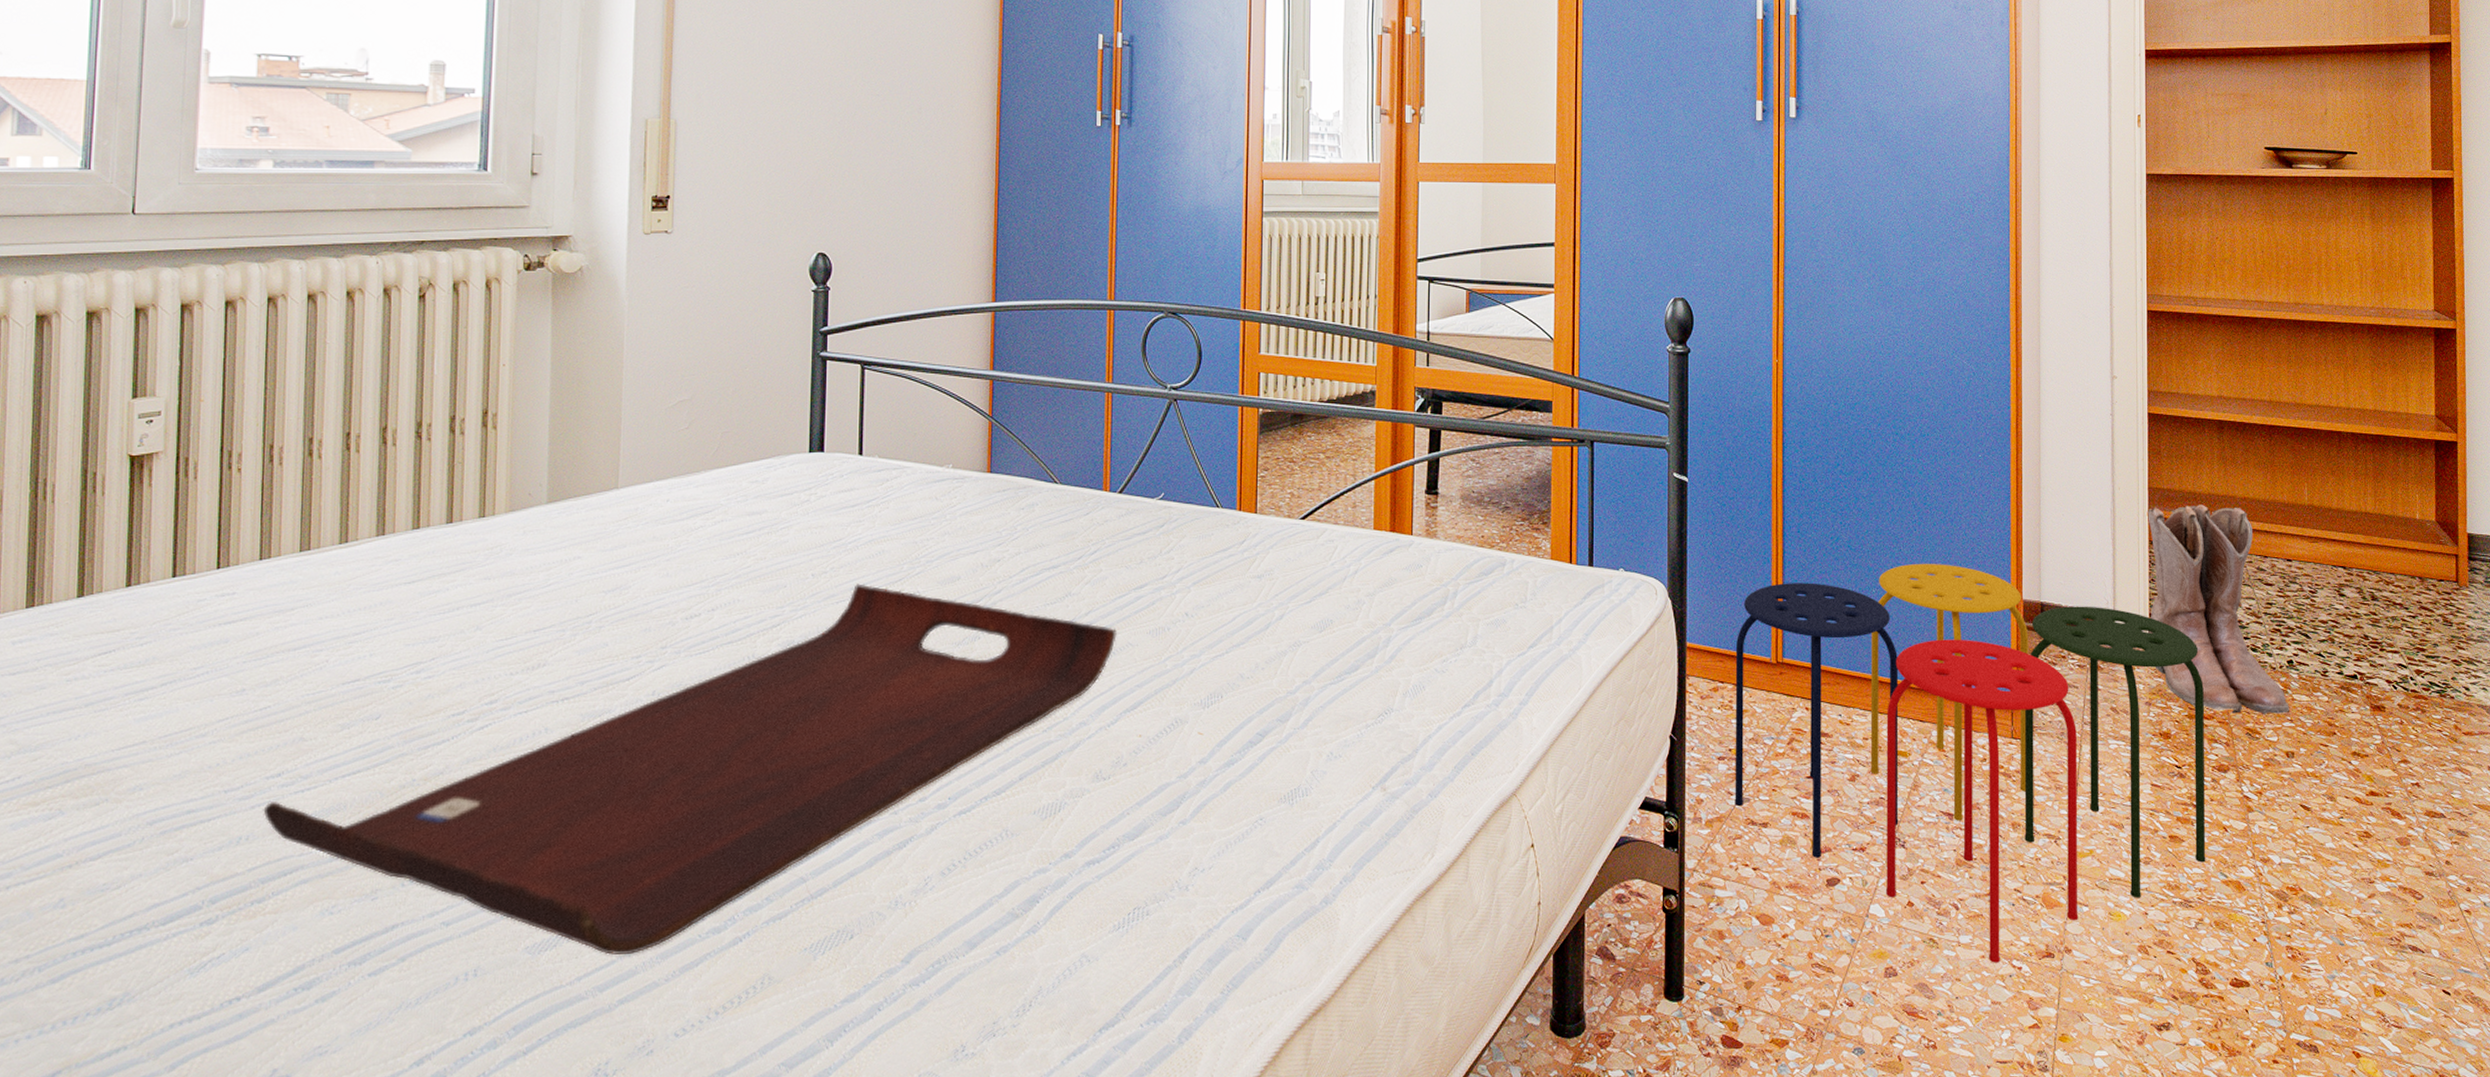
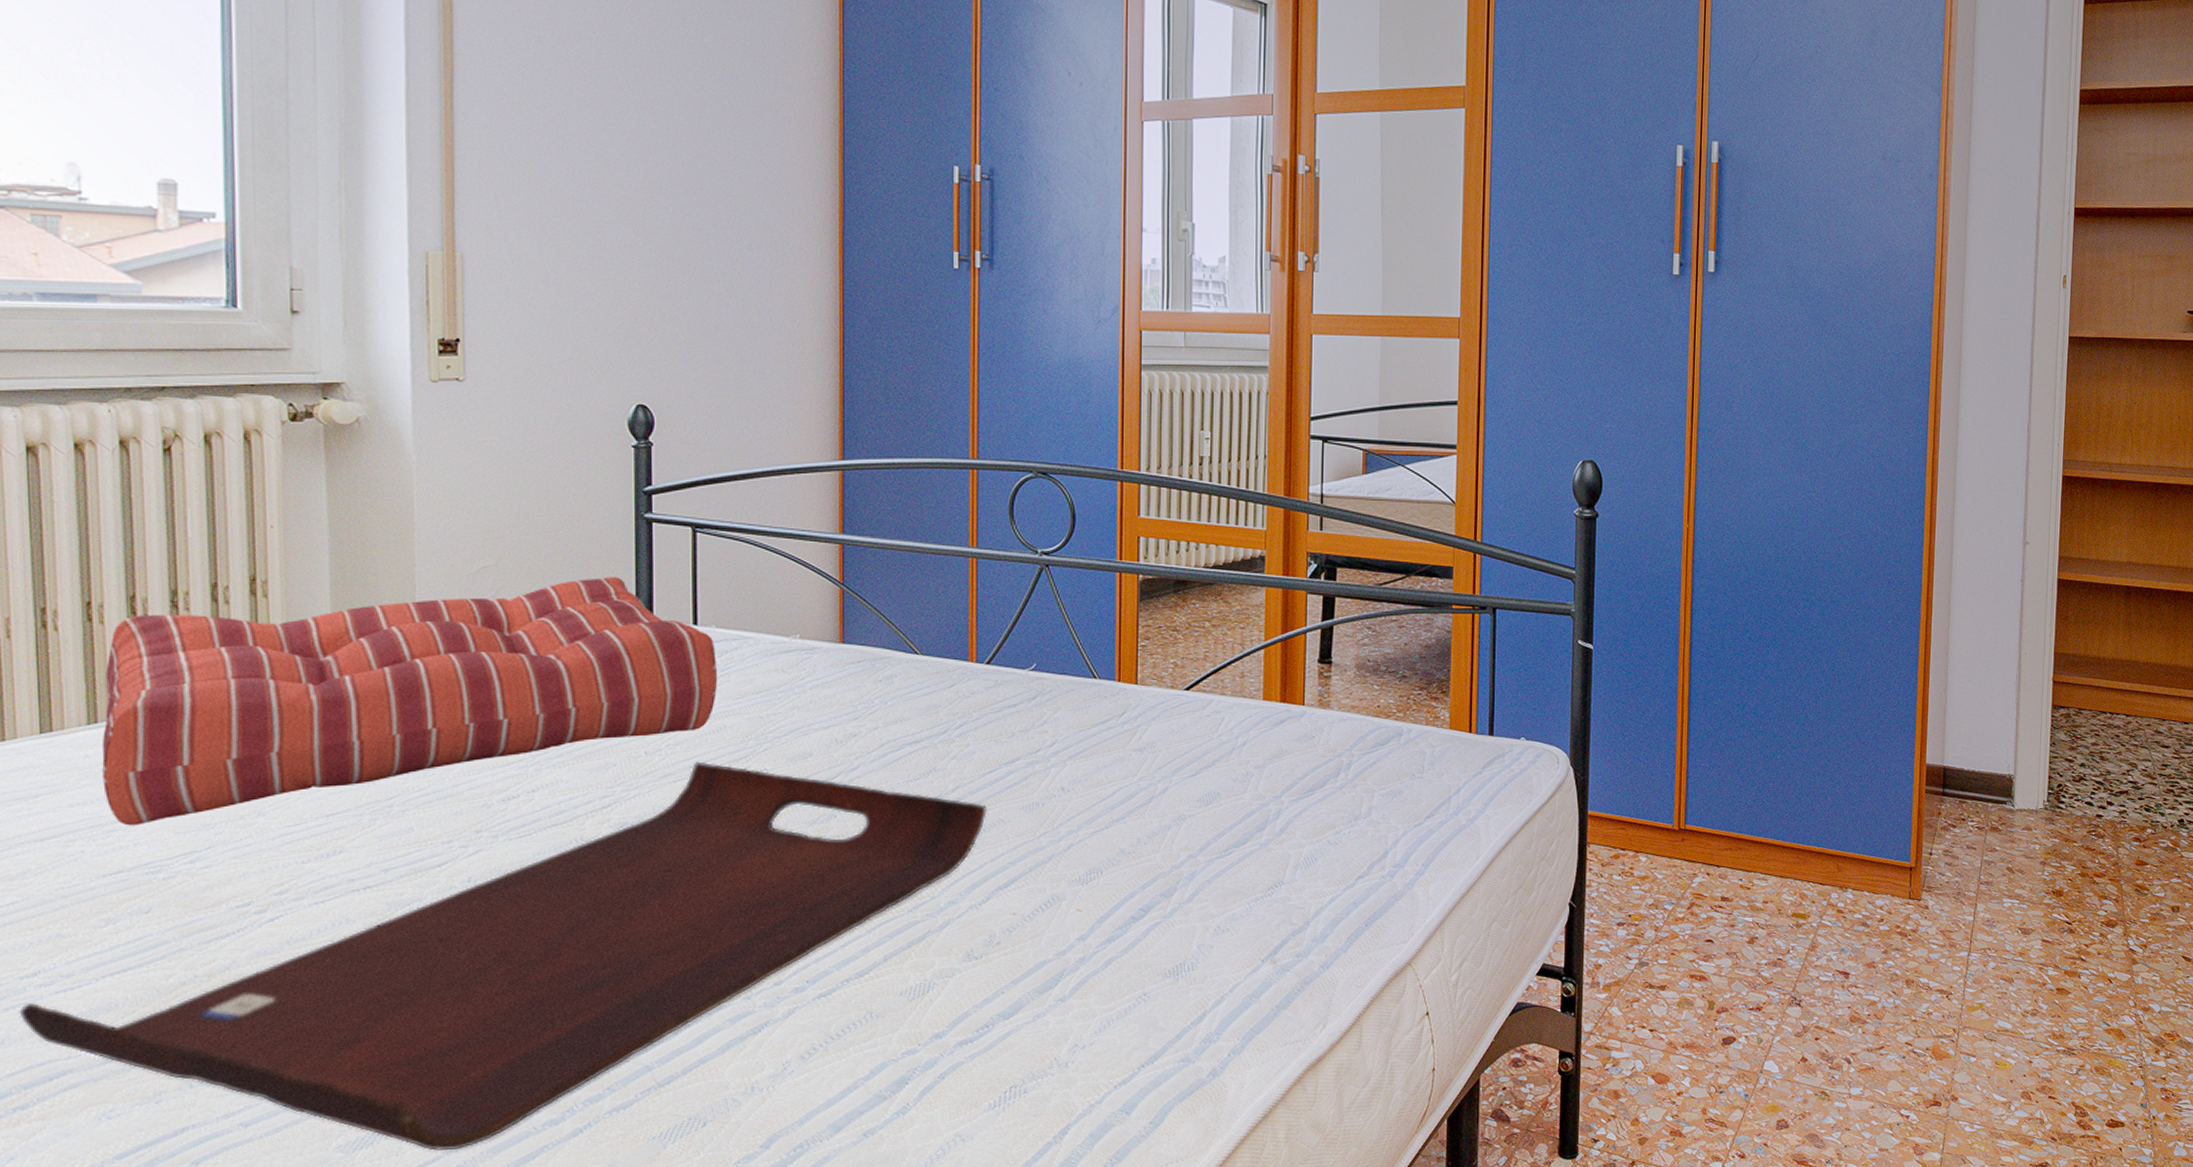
seat cushion: none [348,411,878,638] -> present [102,577,717,826]
stool: present [1735,563,2206,963] -> none [1633,729,2097,1113]
boots: present [2148,504,2289,714] -> none [2047,669,2178,871]

